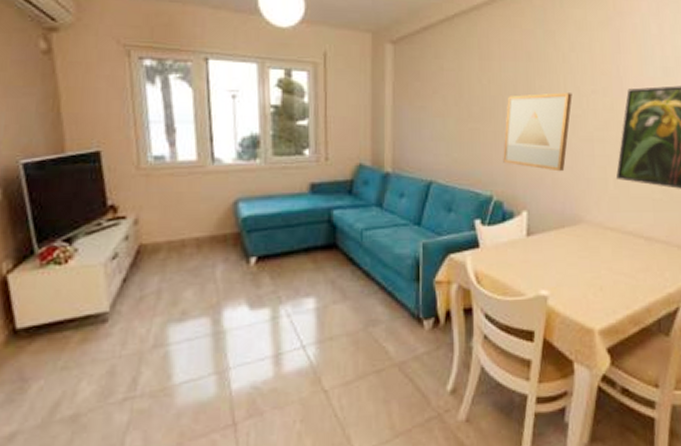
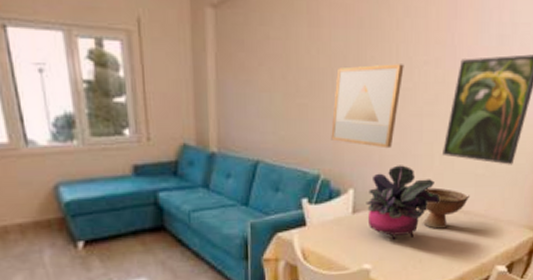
potted plant: none [540,188,618,265] -> present [366,165,441,240]
bowl: none [601,211,650,255] -> present [423,187,471,229]

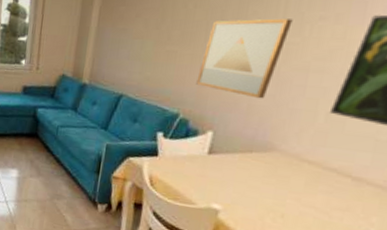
potted plant: present [366,165,441,240] -> none [224,116,320,190]
bowl: present [423,187,471,229] -> none [292,143,364,190]

